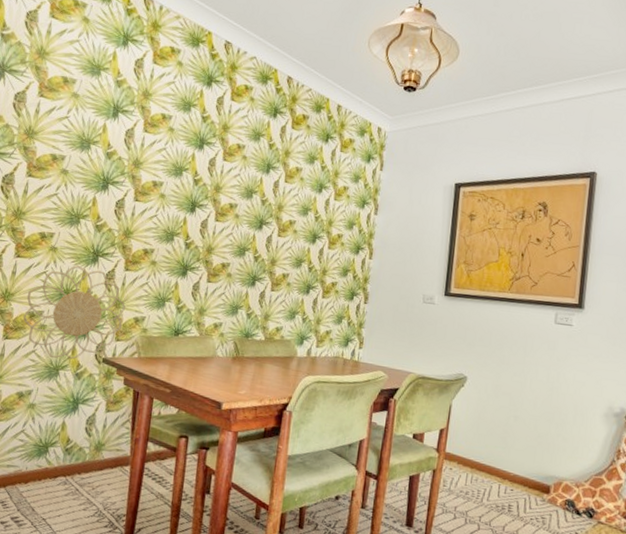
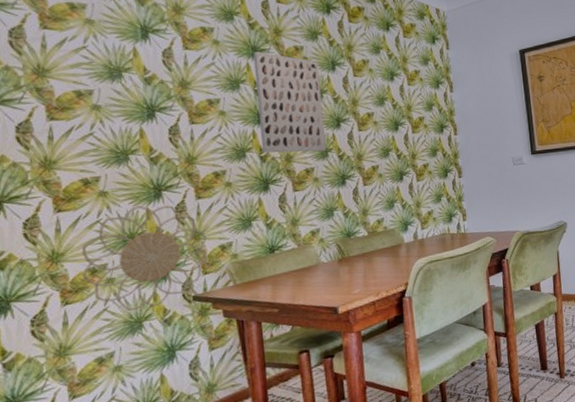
wall art: none [188,143,255,250] -> present [253,51,326,153]

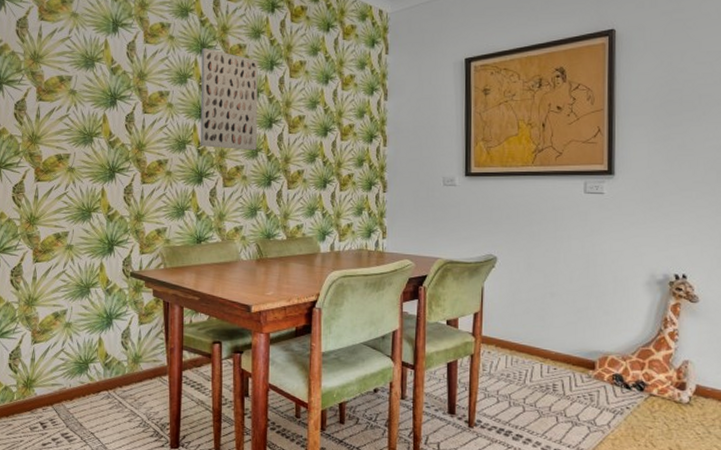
decorative wall piece: present [81,204,208,311] -> none [49,182,147,277]

